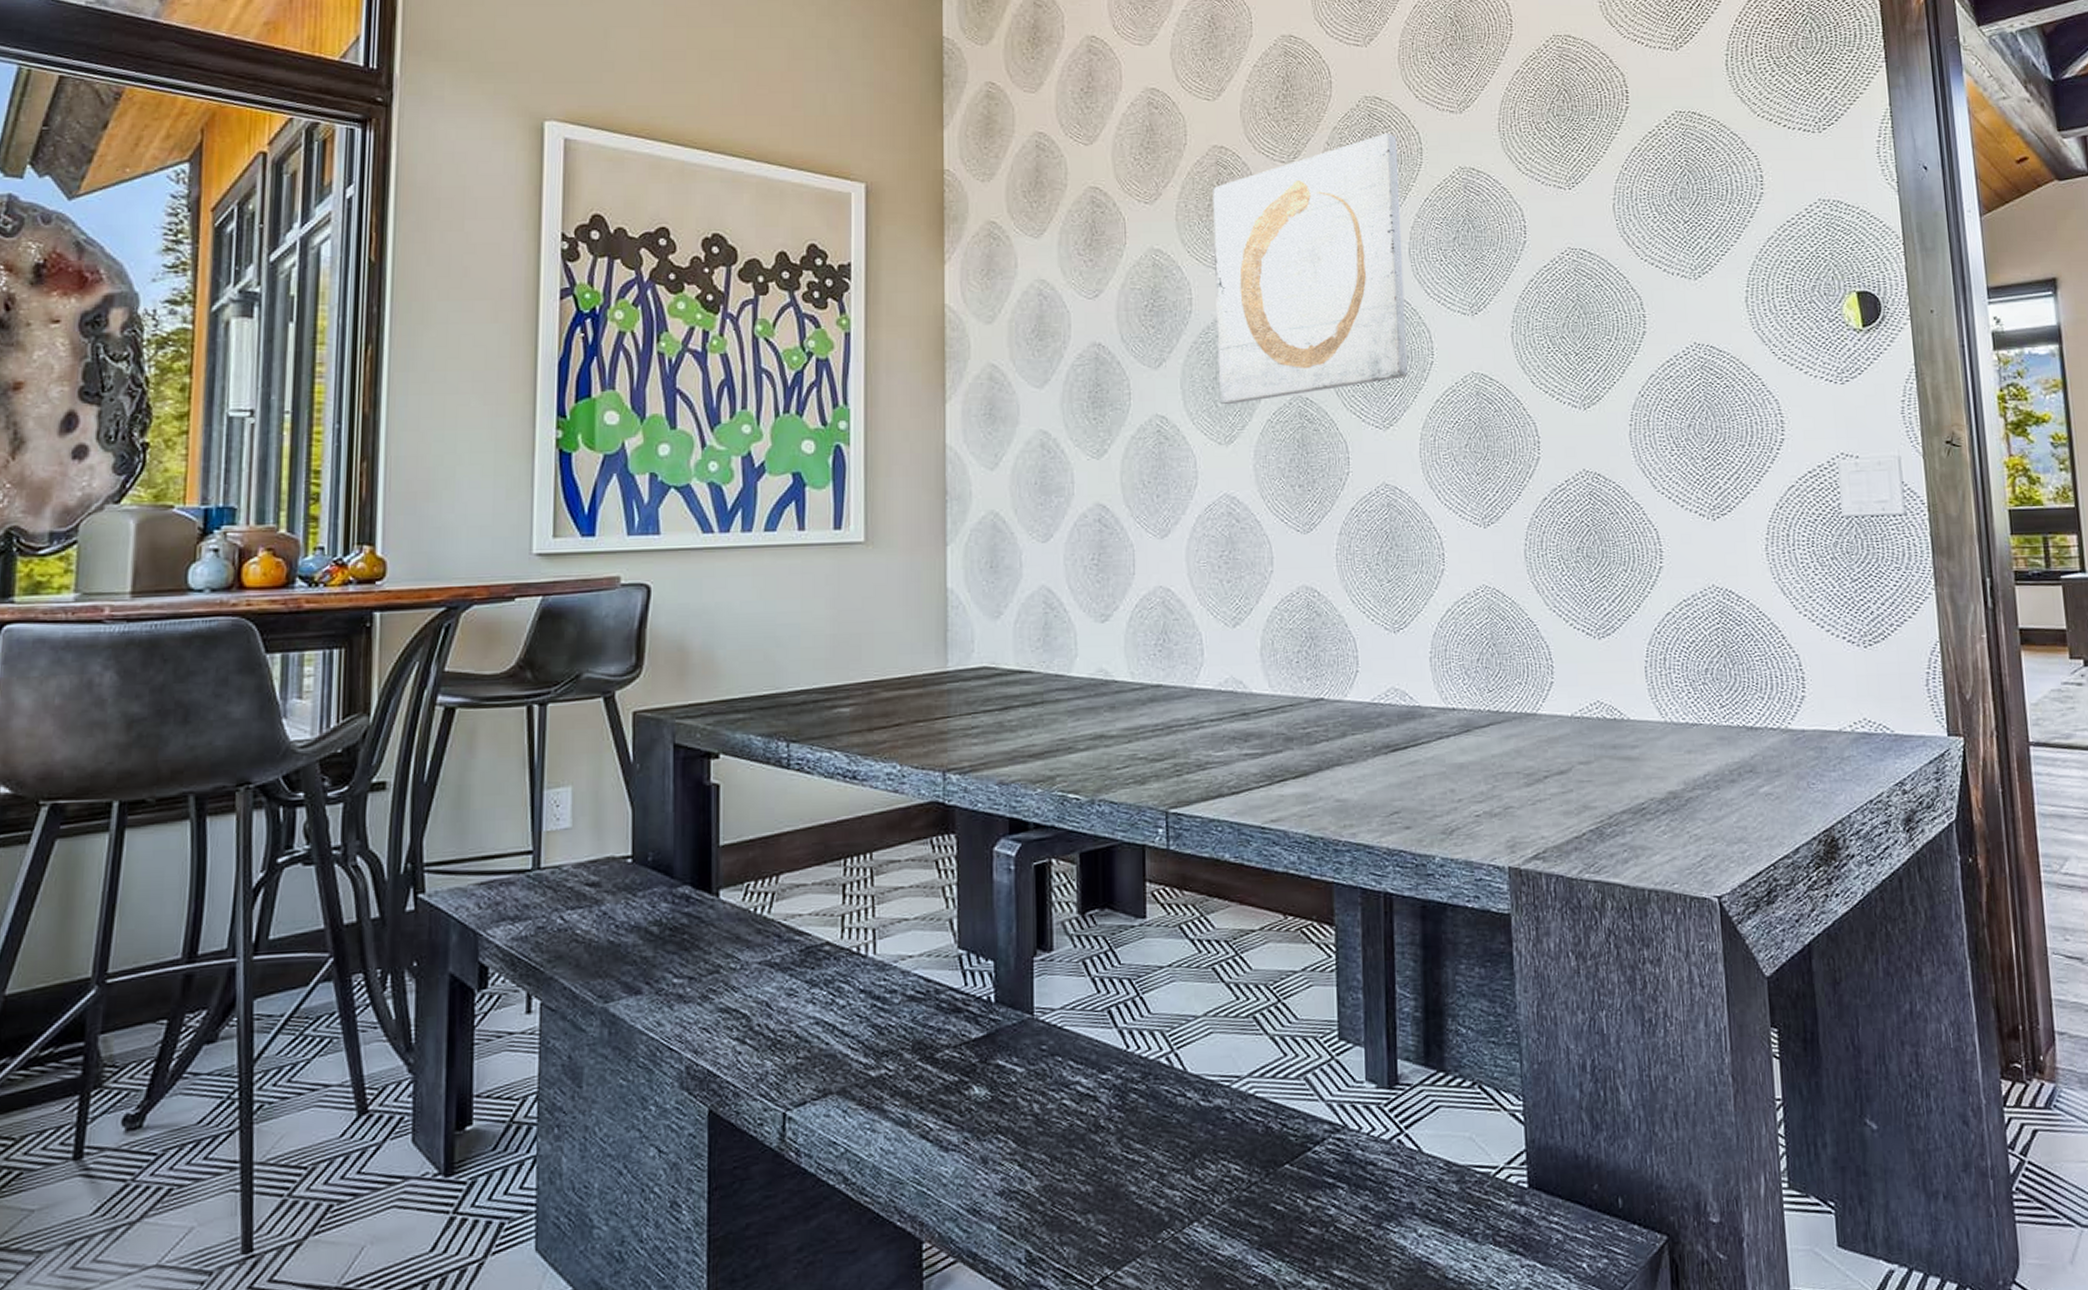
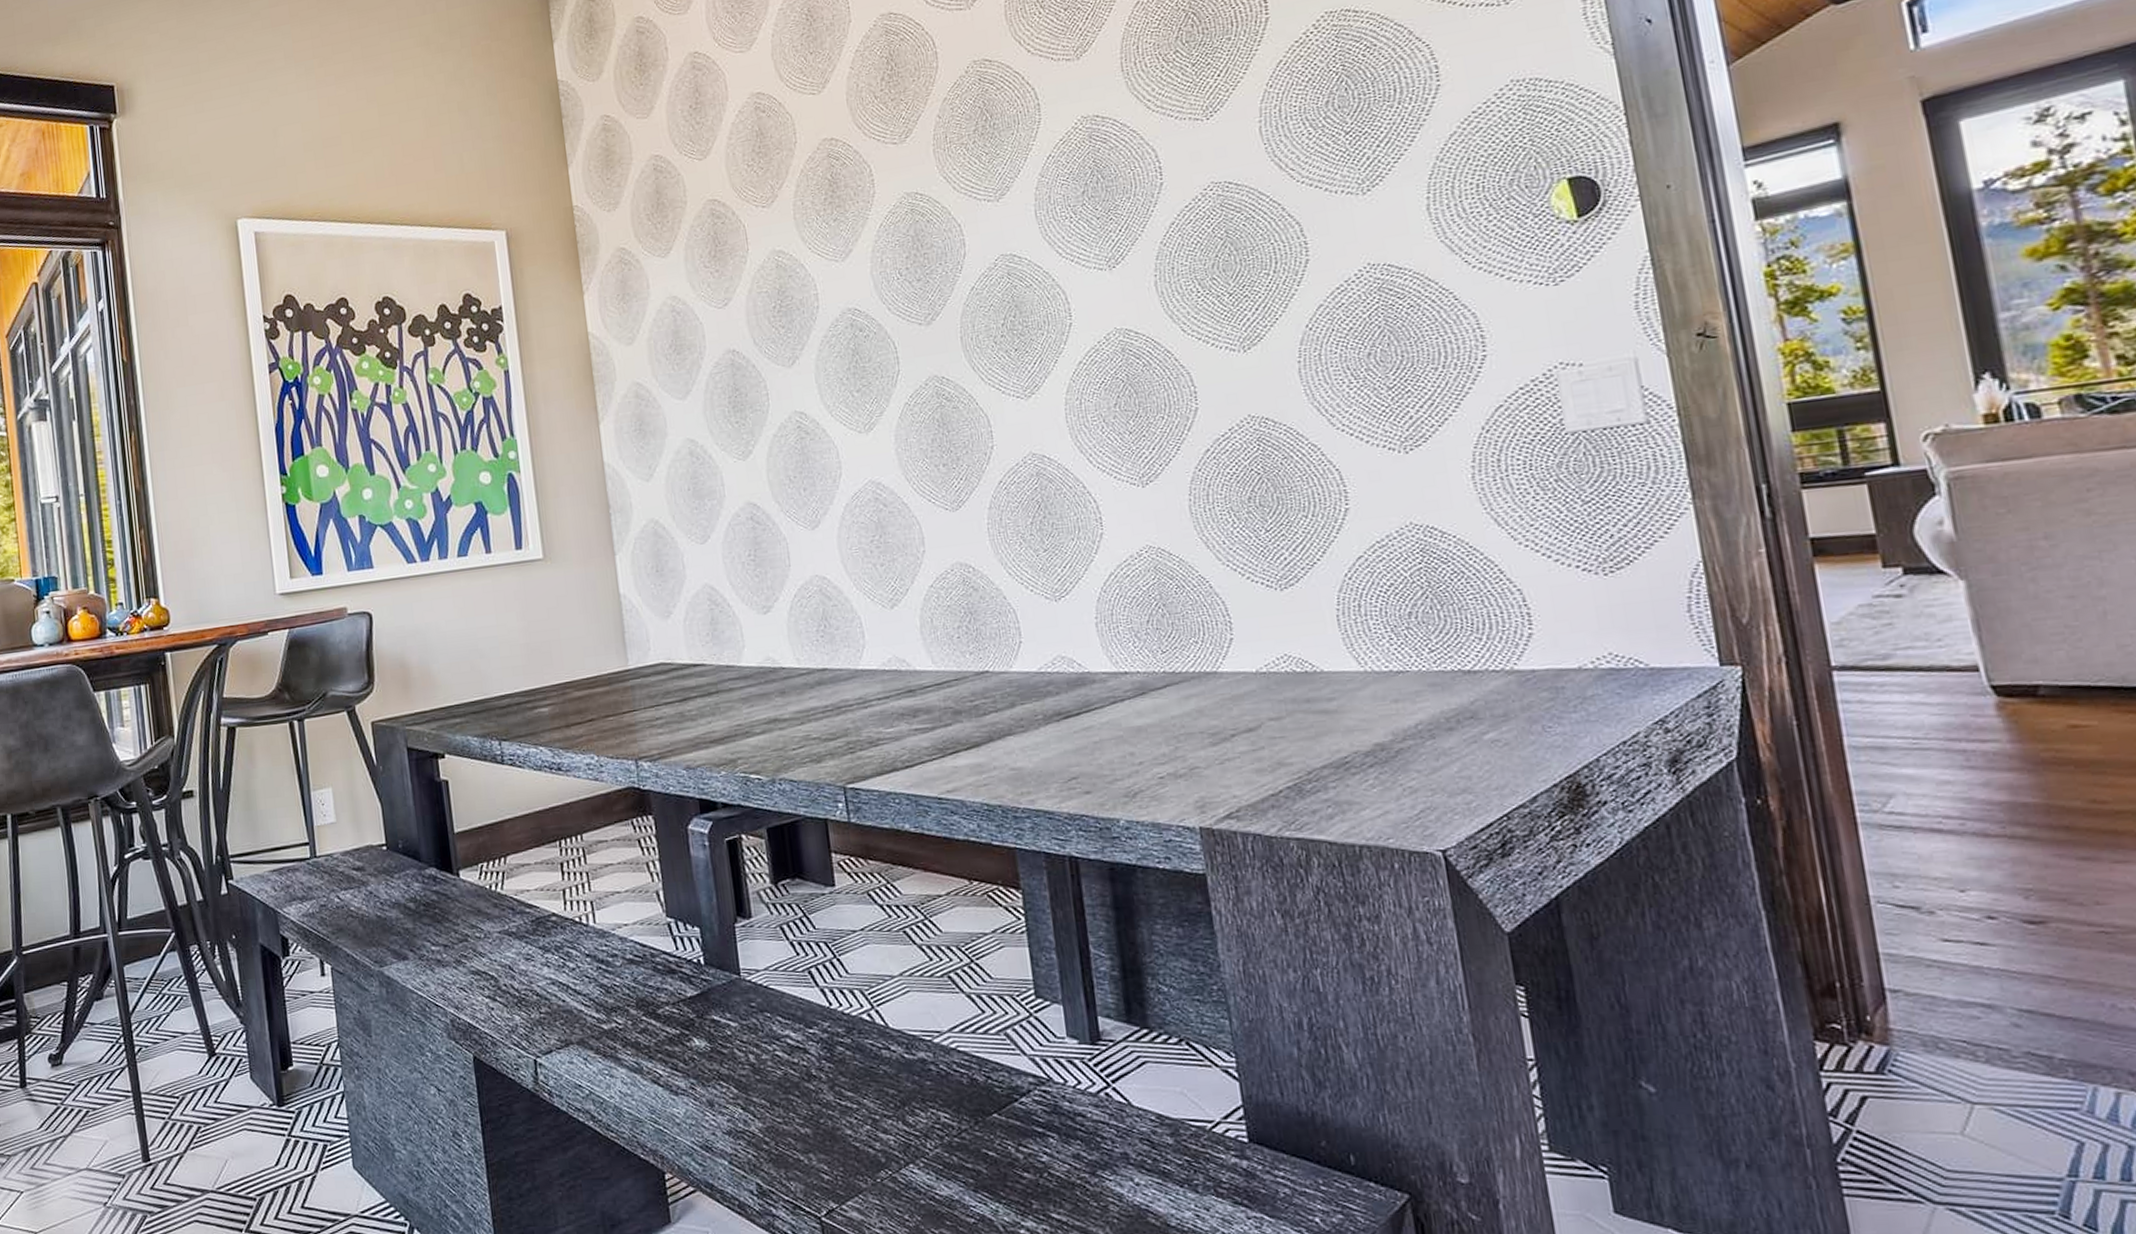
wall art: present [1213,132,1408,405] -> none [827,94,1046,394]

